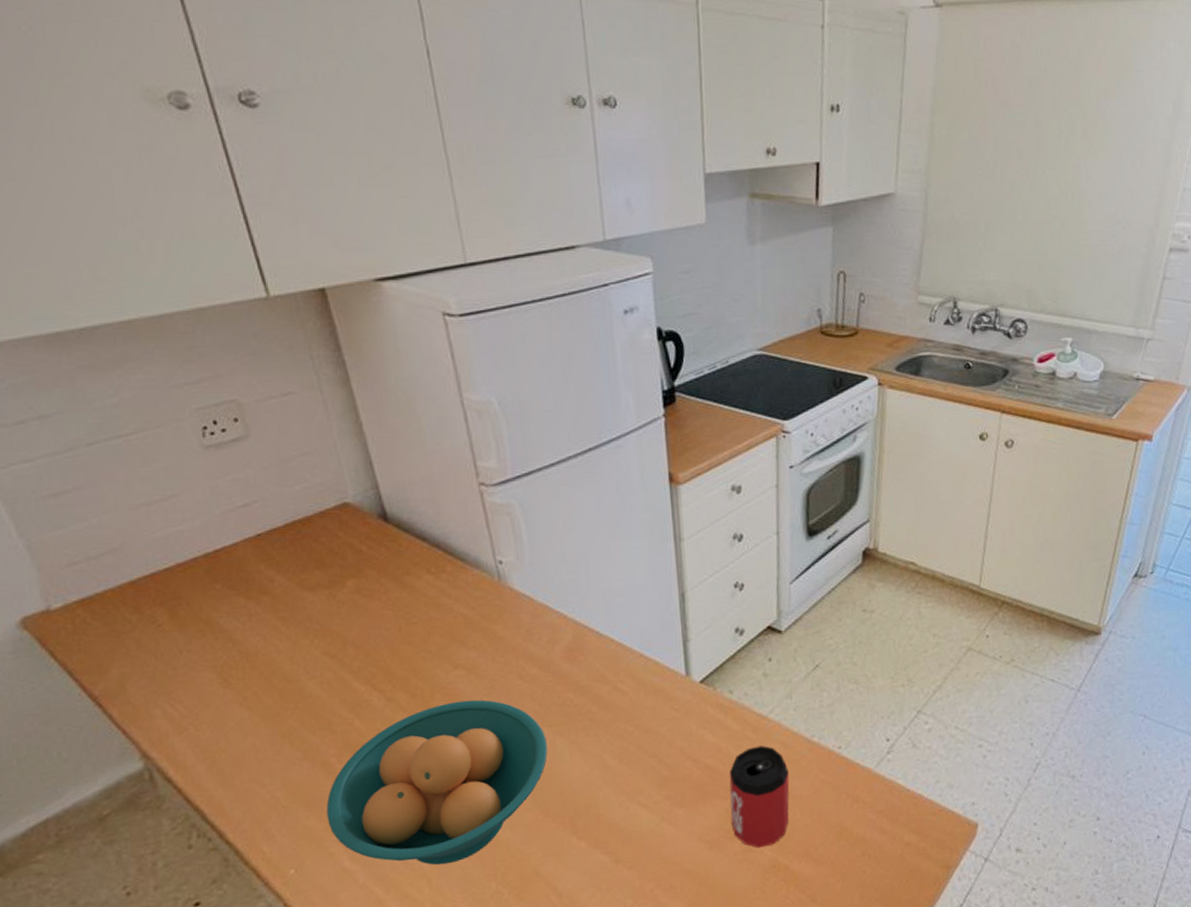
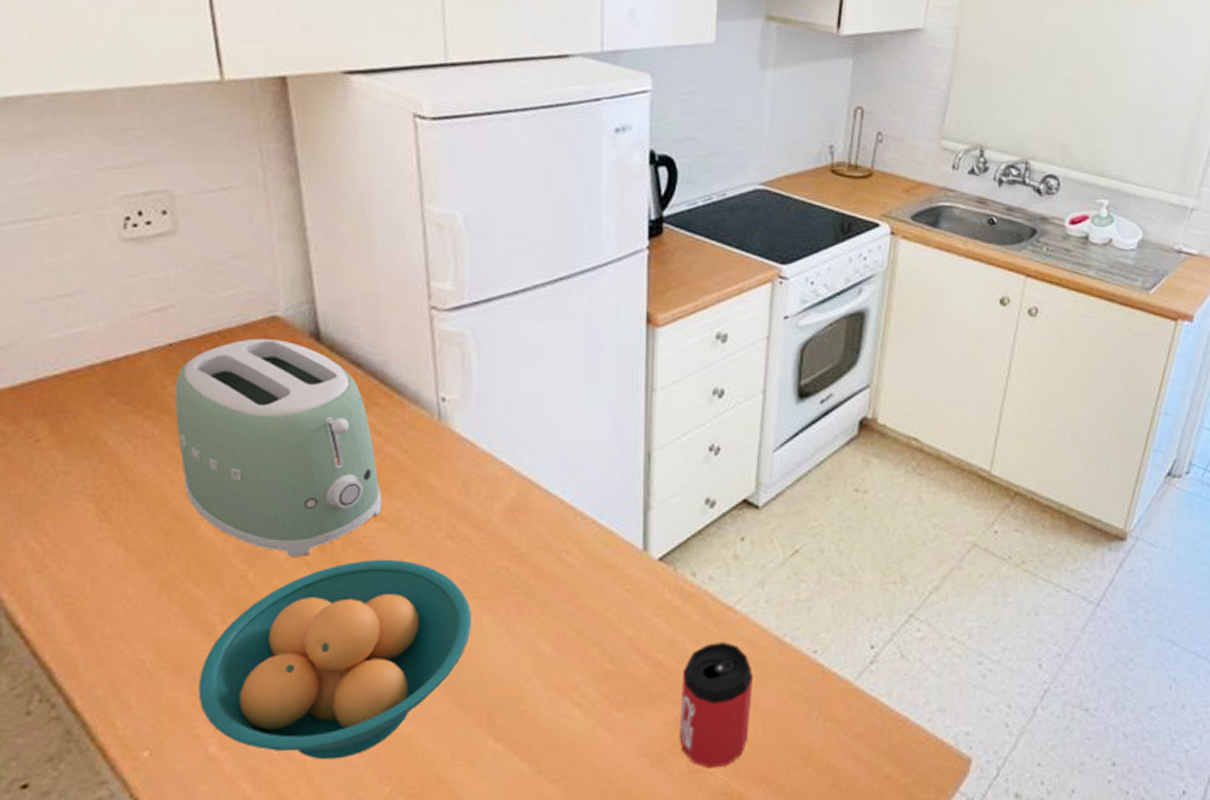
toaster: none [268,522,460,705] -> present [174,338,382,557]

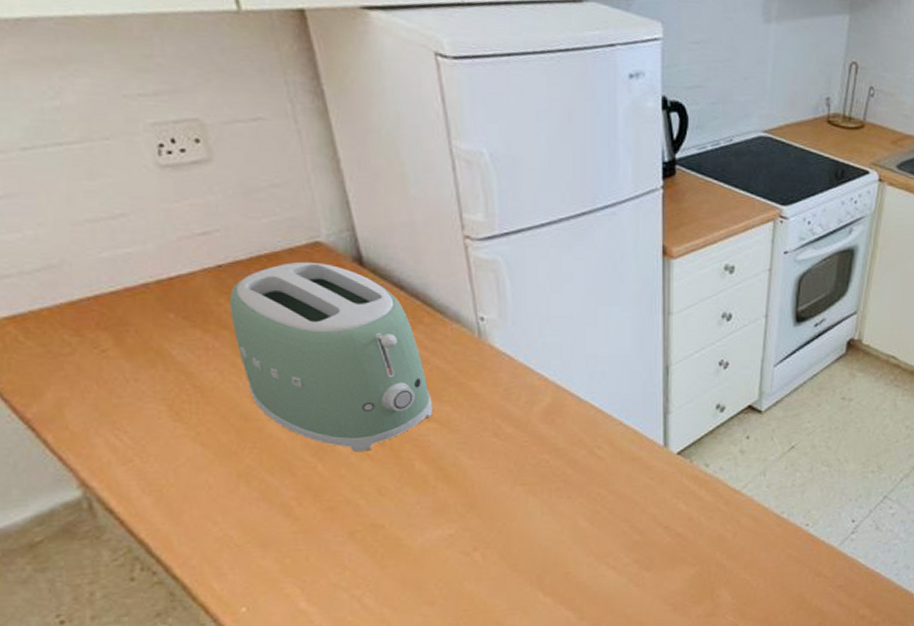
fruit bowl: present [198,559,472,760] -> none [283,453,519,612]
can: present [679,642,753,769] -> none [696,518,756,613]

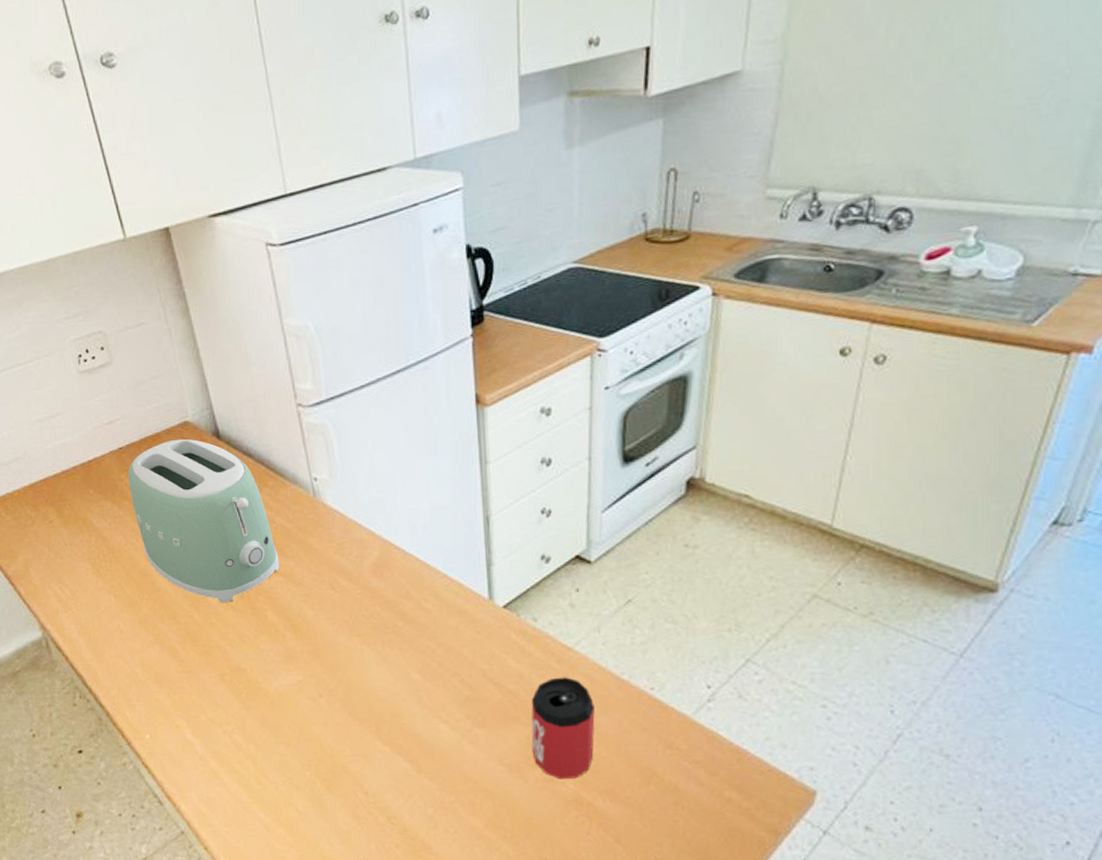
can: none [696,518,756,613] -> present [531,677,595,780]

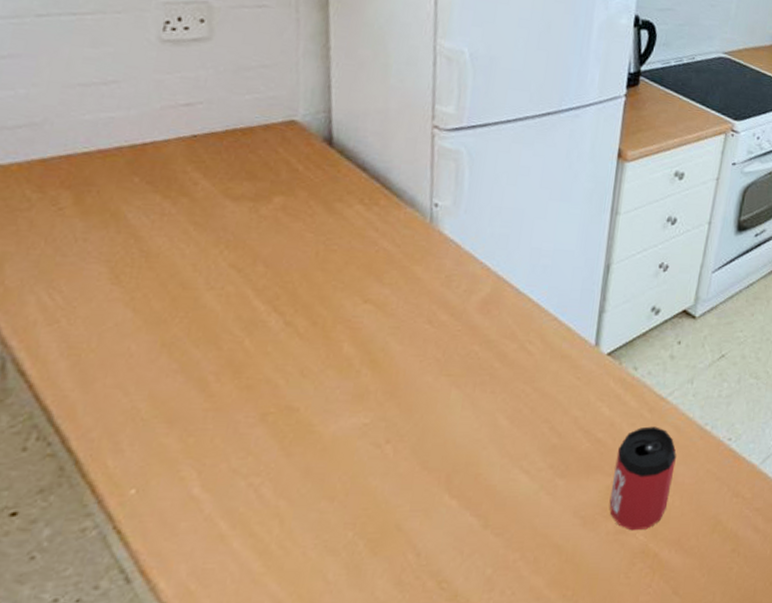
toaster: present [128,438,280,602] -> none [193,137,373,329]

